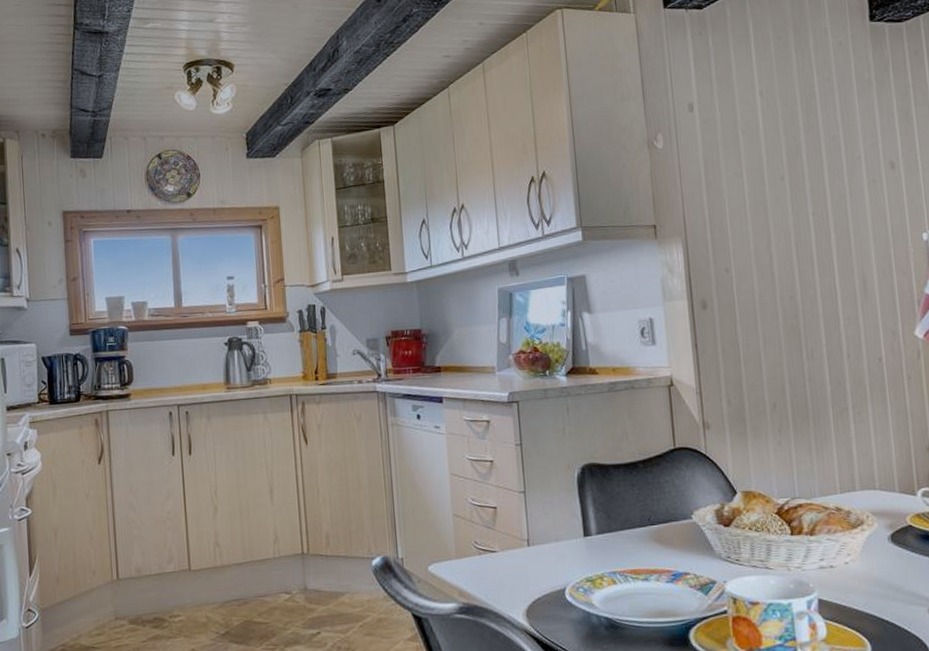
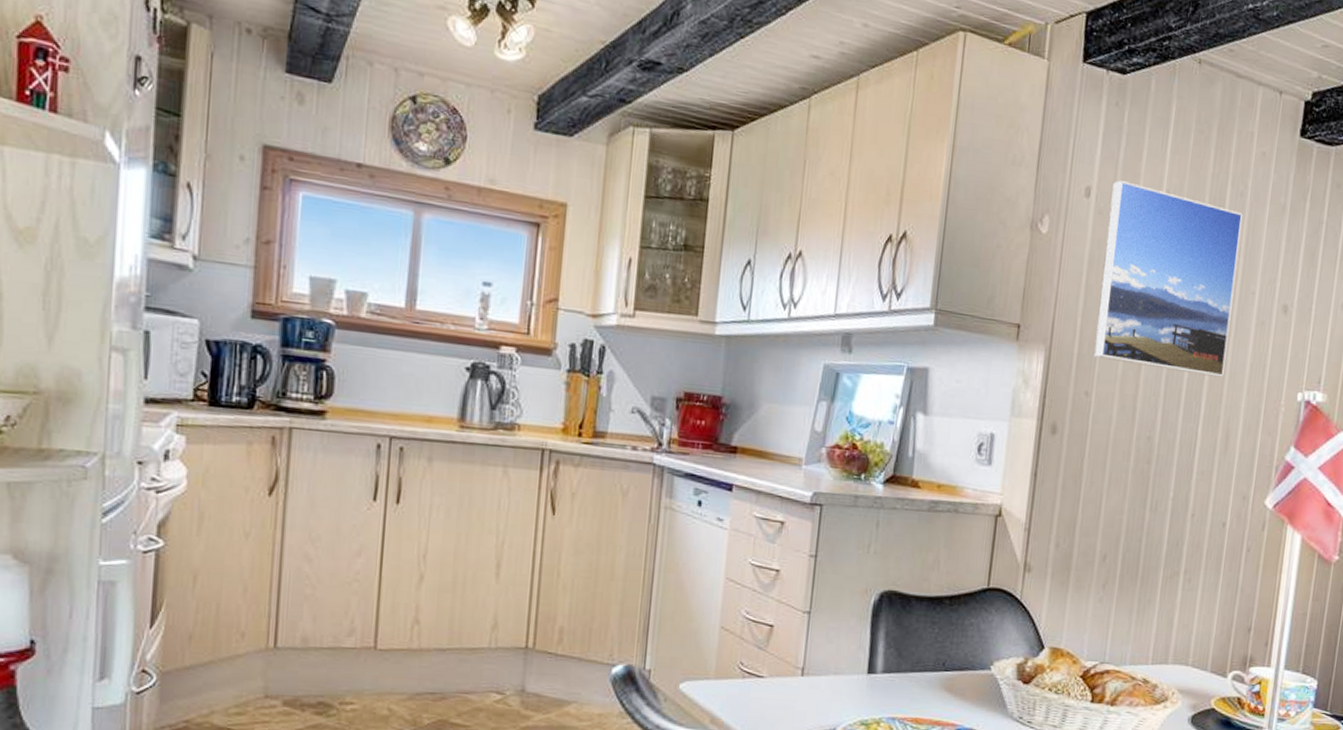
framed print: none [711,92,848,239] -> present [1094,180,1243,377]

